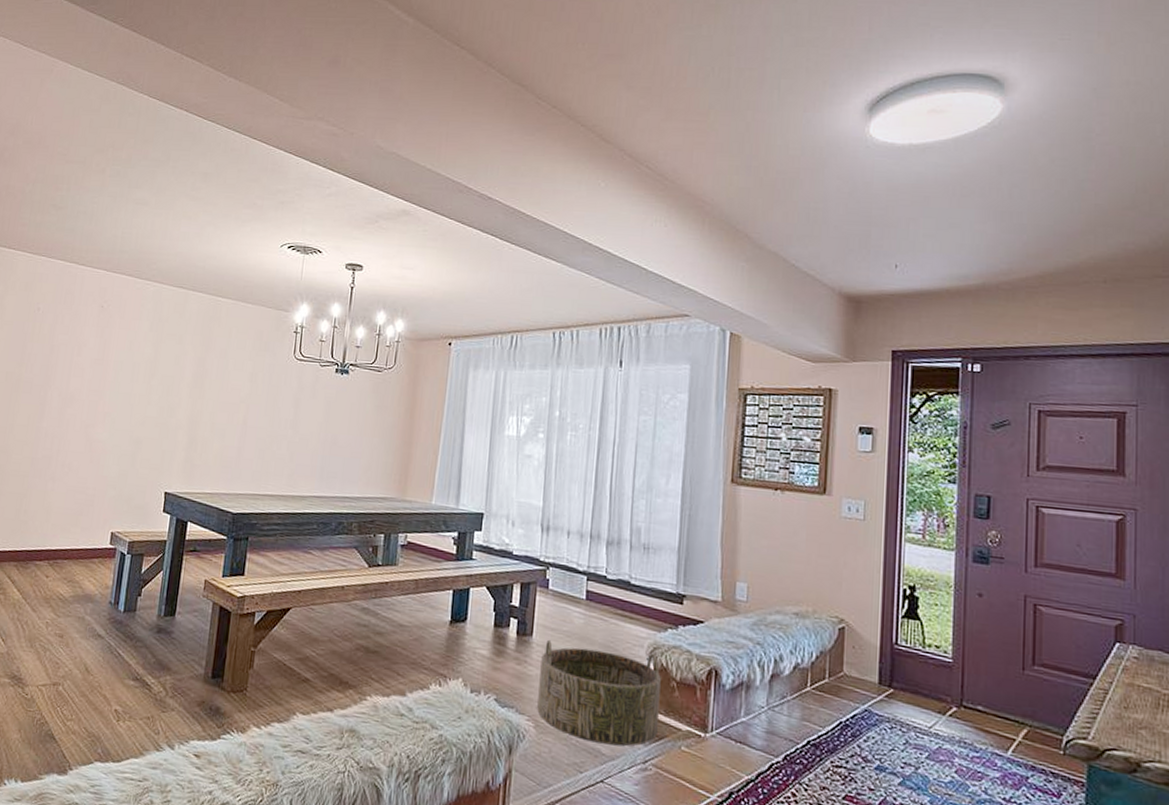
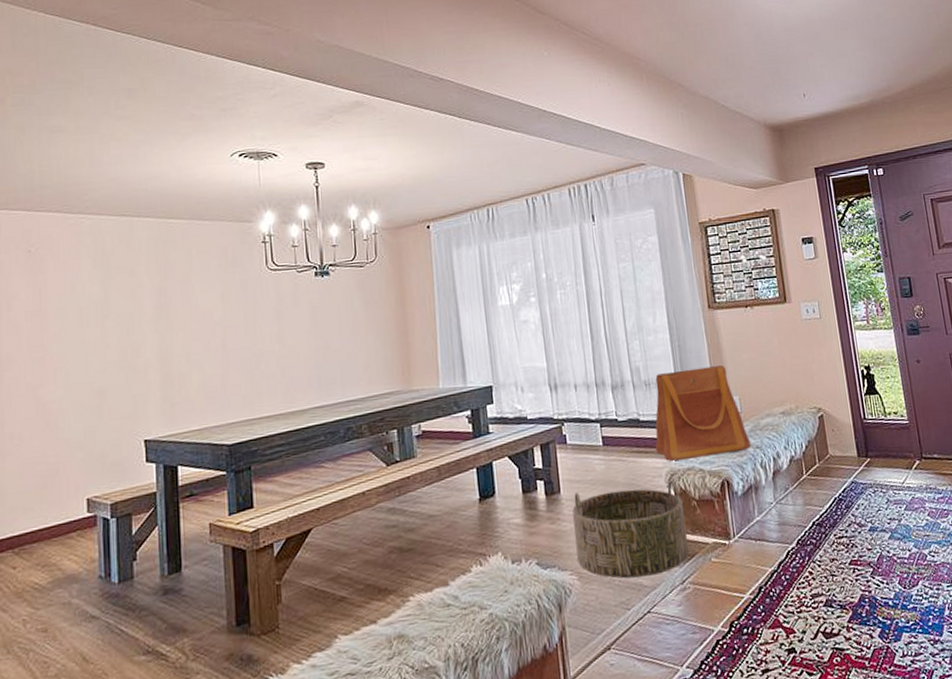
tote bag: none [642,540,751,643] -> present [655,365,751,462]

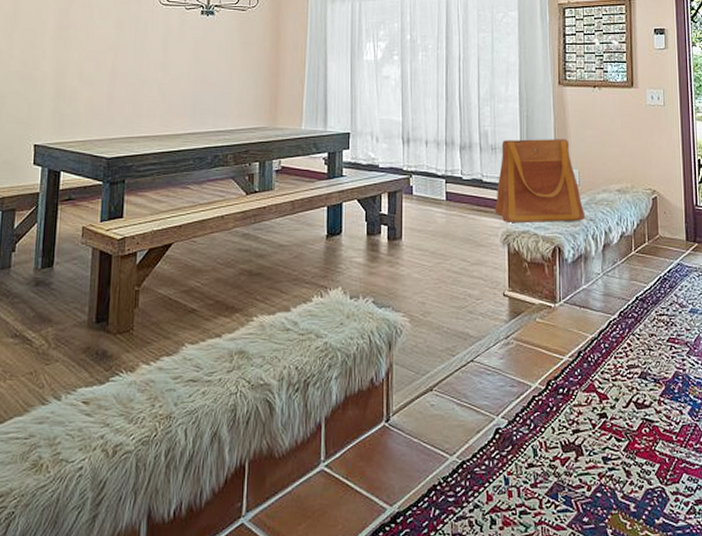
basket: present [572,479,689,578] -> none [411,240,515,327]

